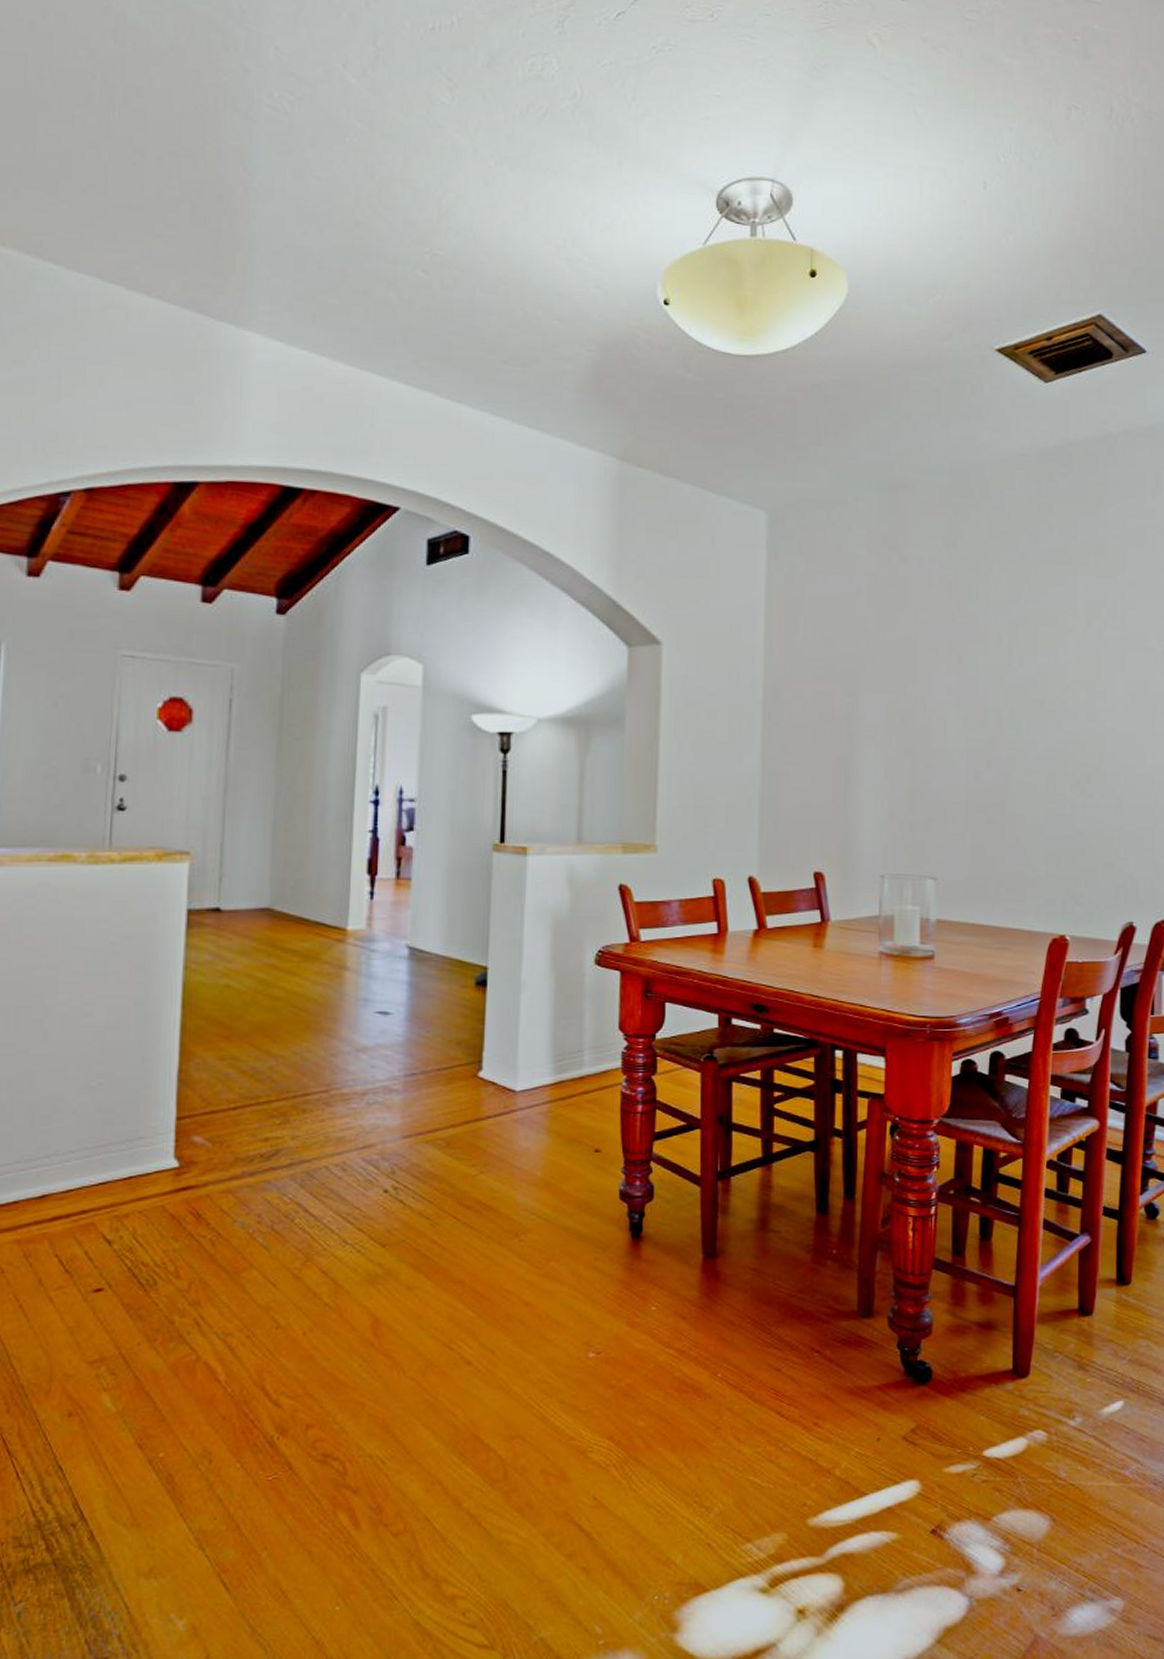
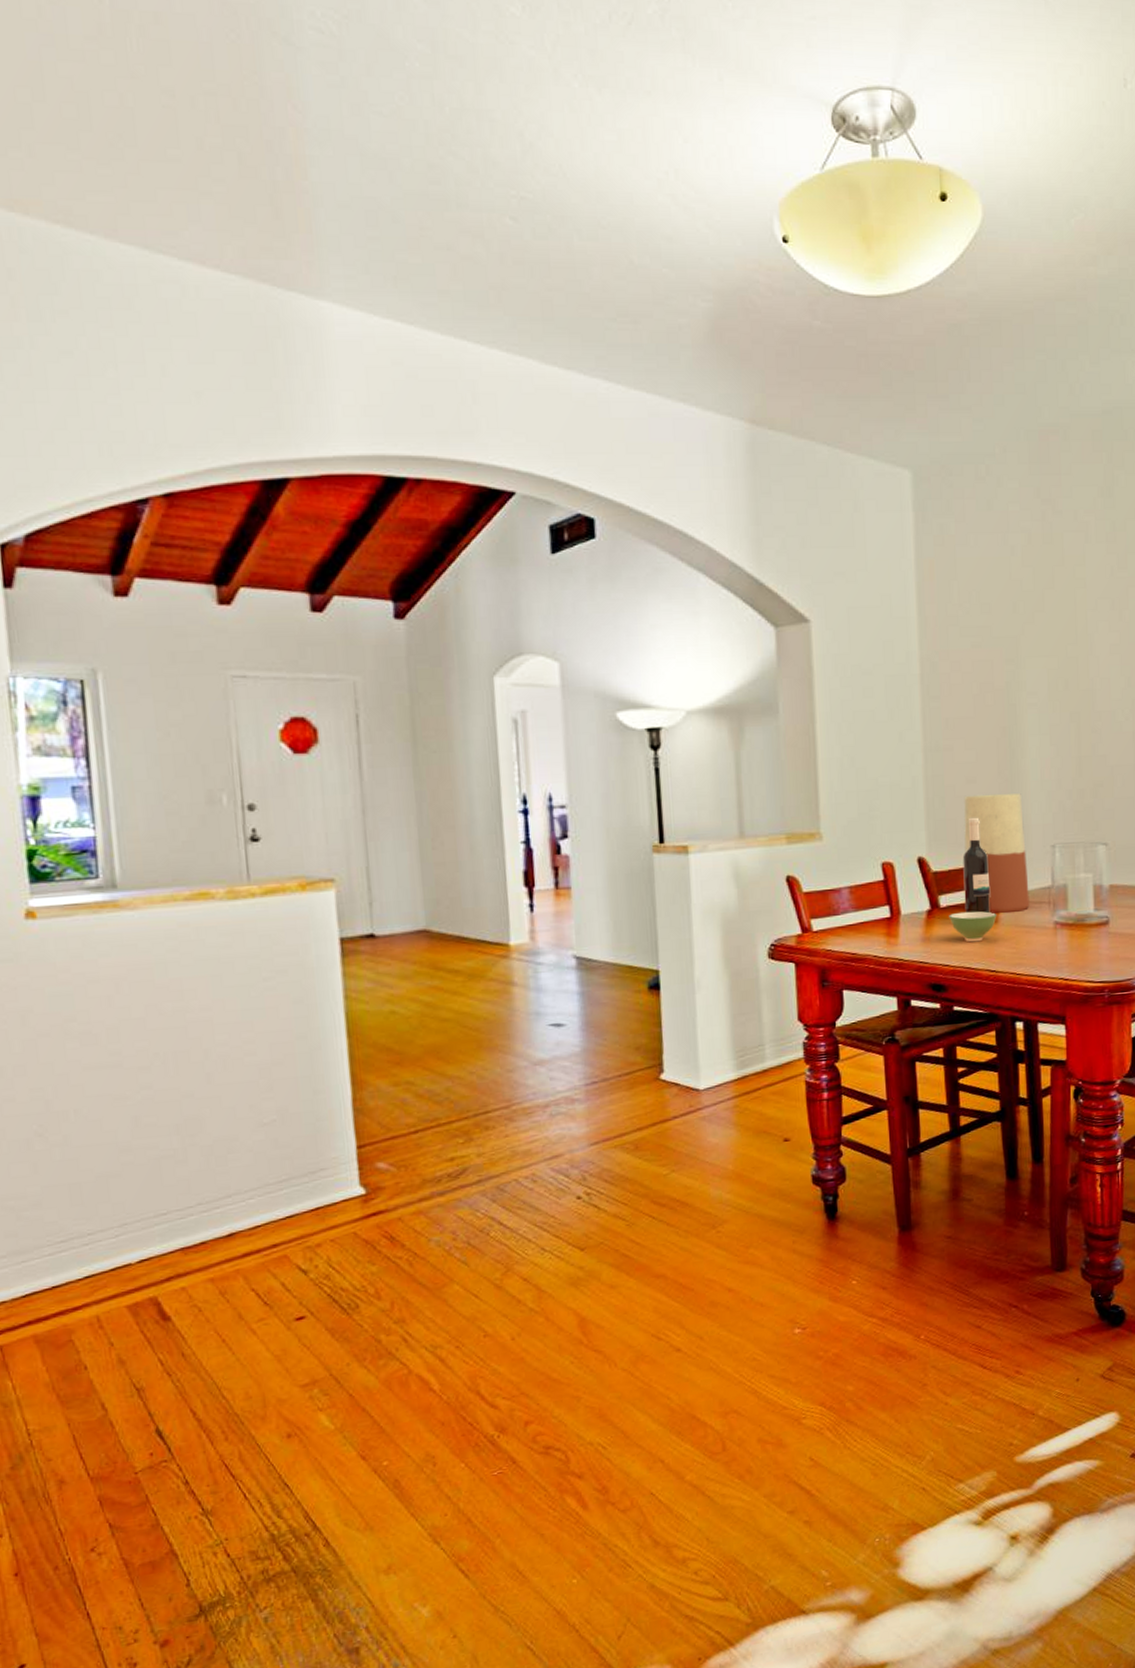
bowl: none [775,934,823,965] -> present [949,911,997,943]
wine bottle: none [791,841,817,938] -> present [962,817,990,914]
vase: none [794,820,856,940] -> present [963,793,1030,914]

